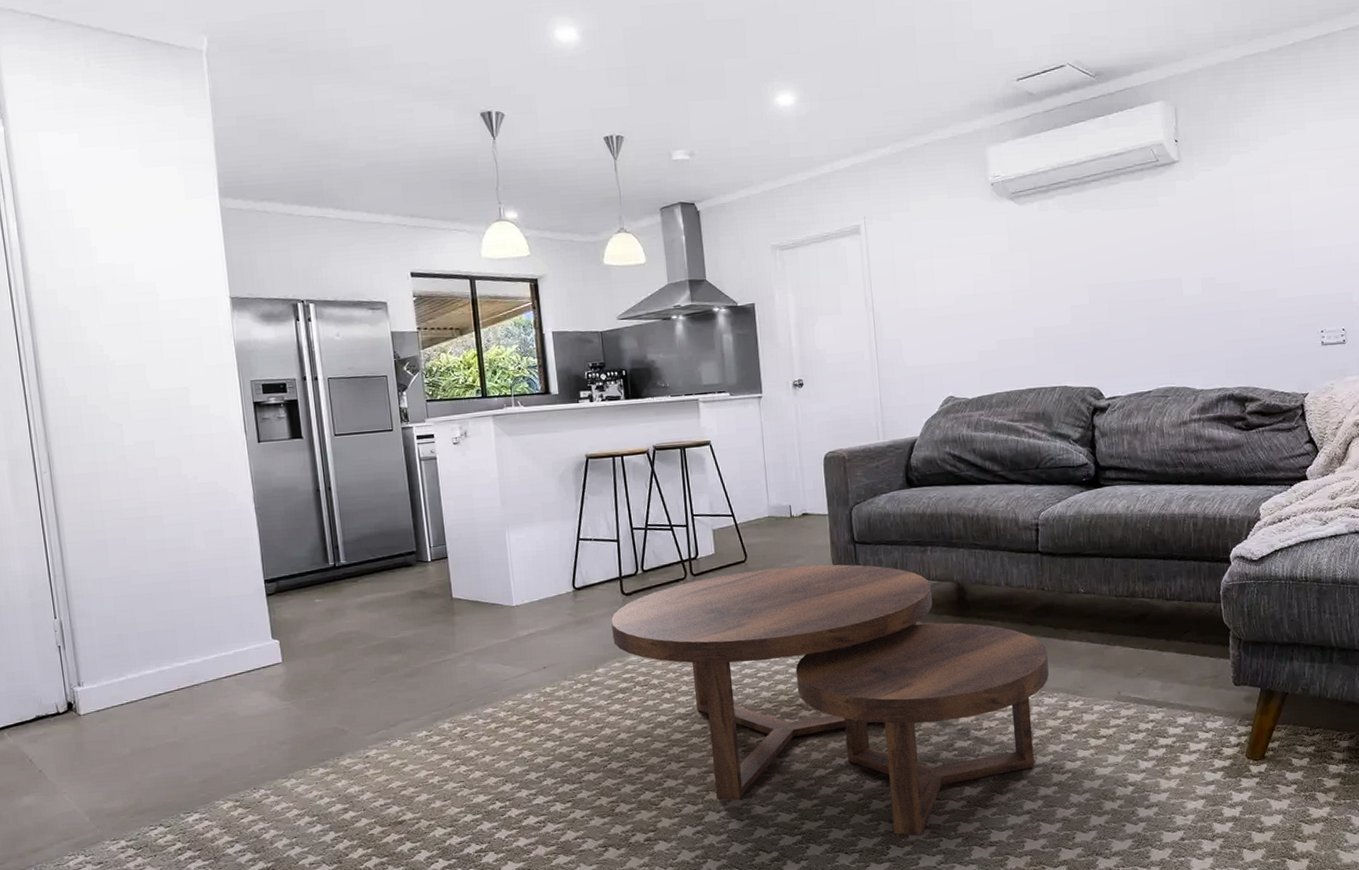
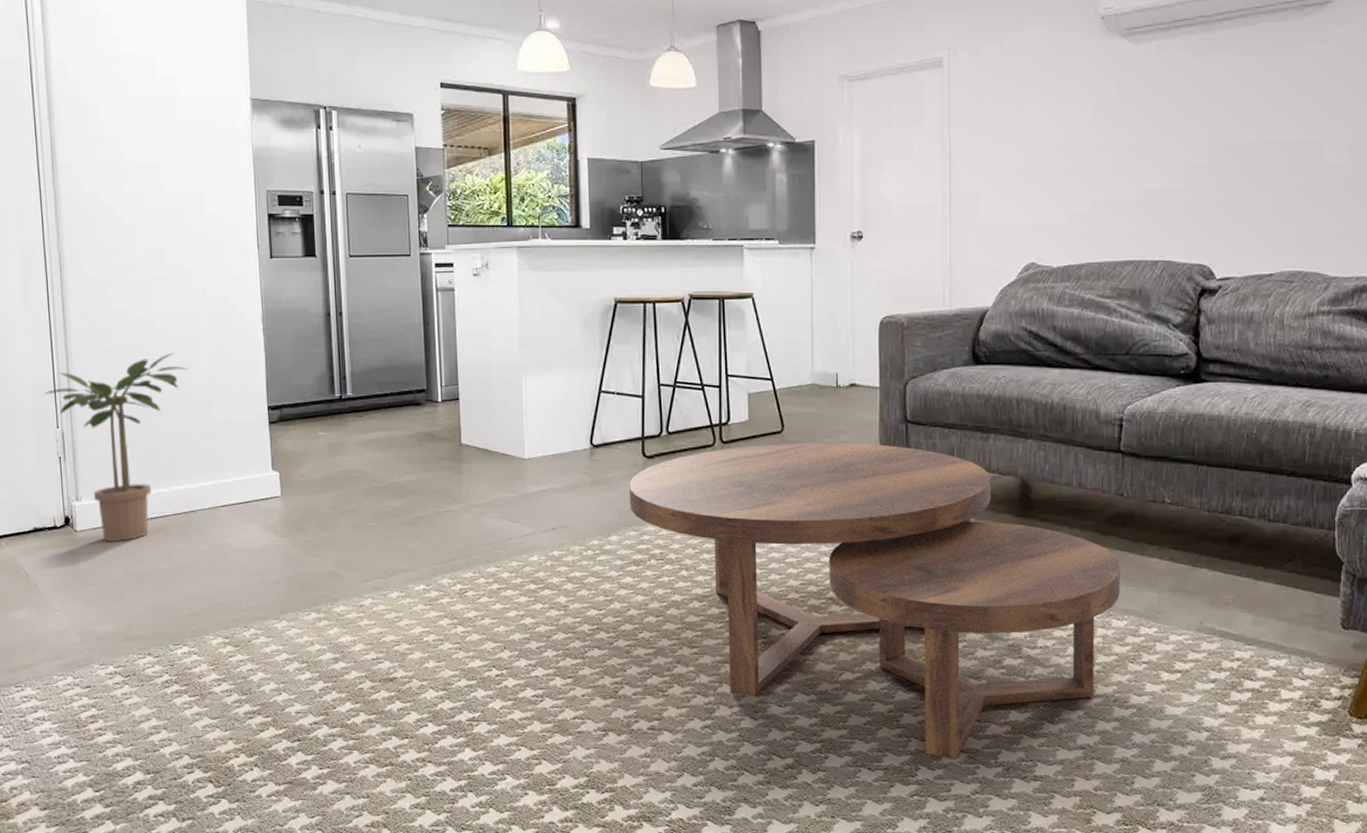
potted plant: none [39,537,184,722] -> present [44,352,188,541]

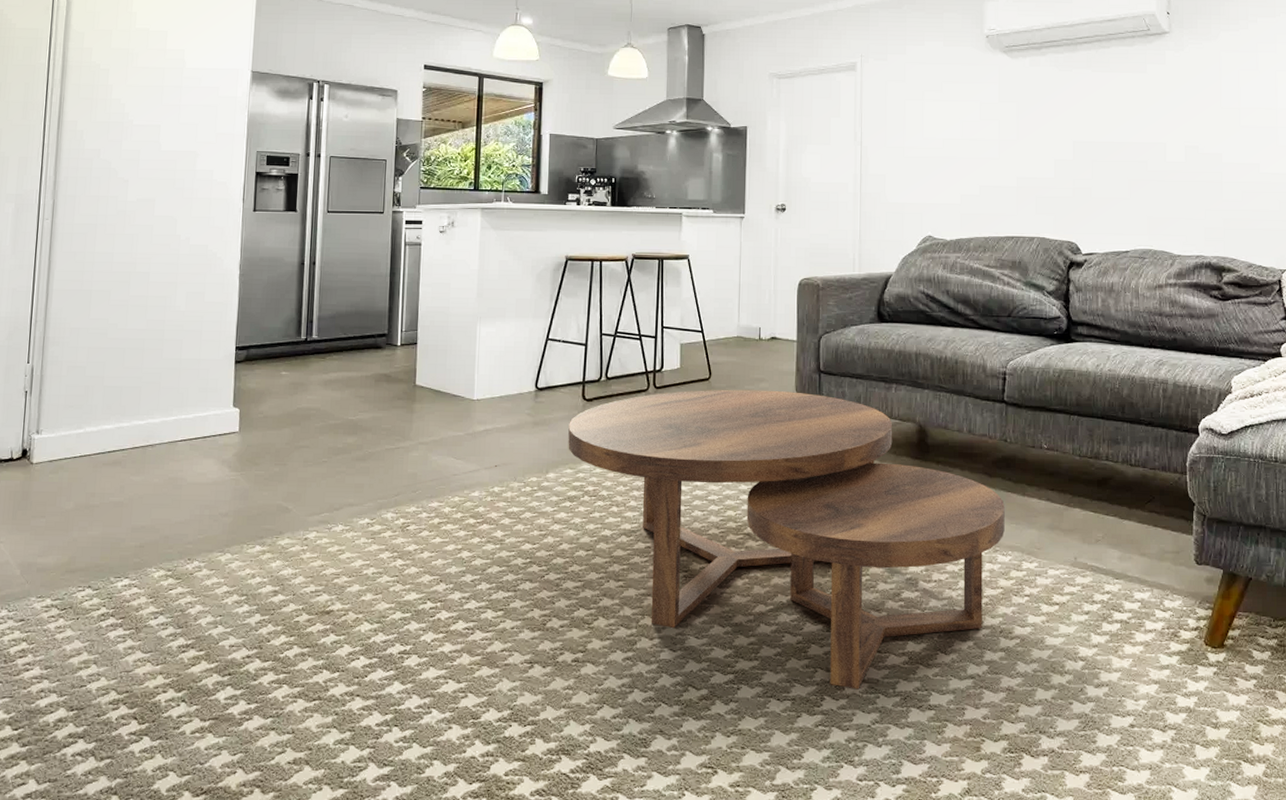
potted plant: present [44,352,188,541] -> none [19,294,164,474]

